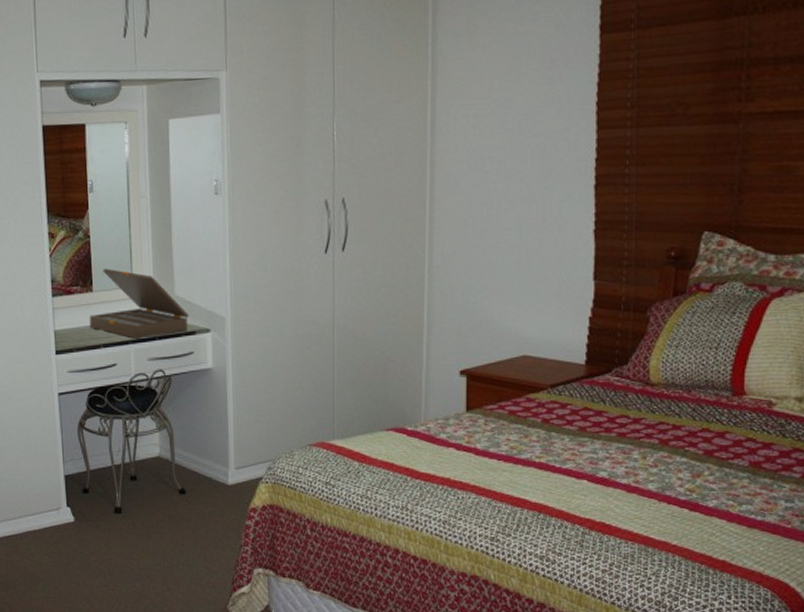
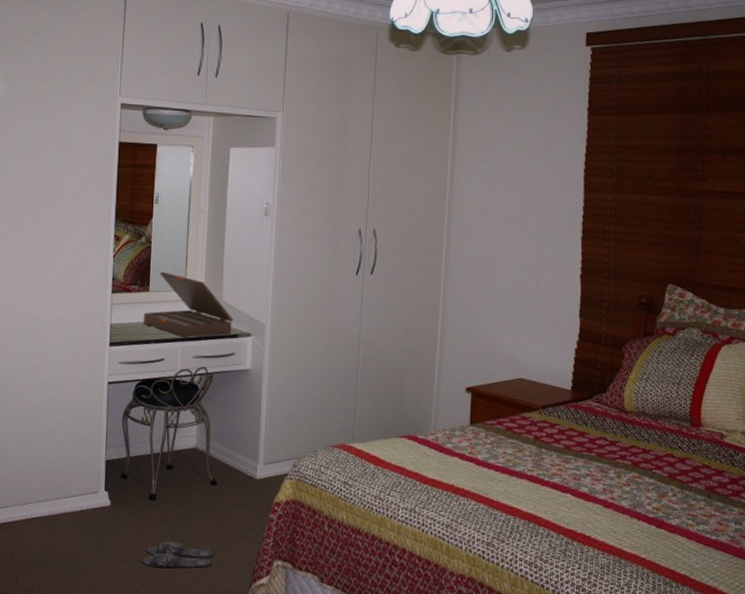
slippers: none [113,554,190,582] -> present [141,541,215,569]

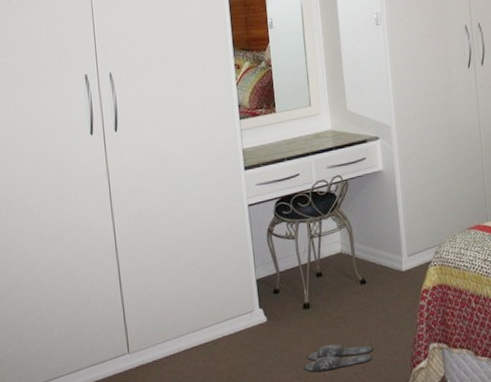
jewelry box: present [143,271,233,338] -> none [273,91,360,151]

